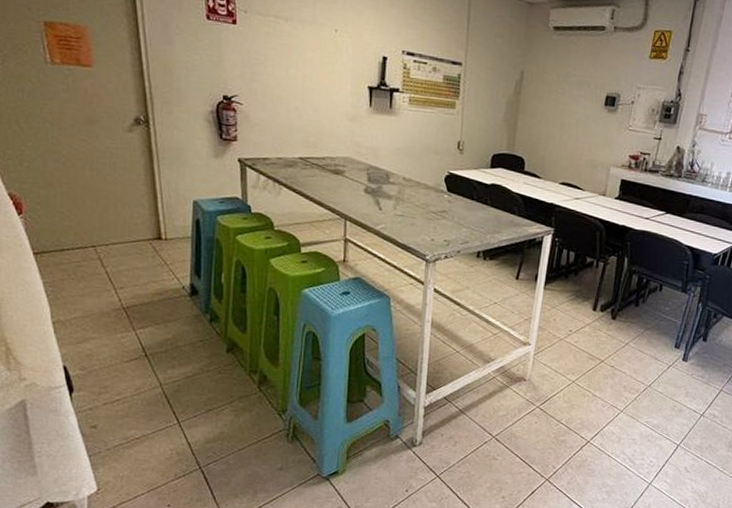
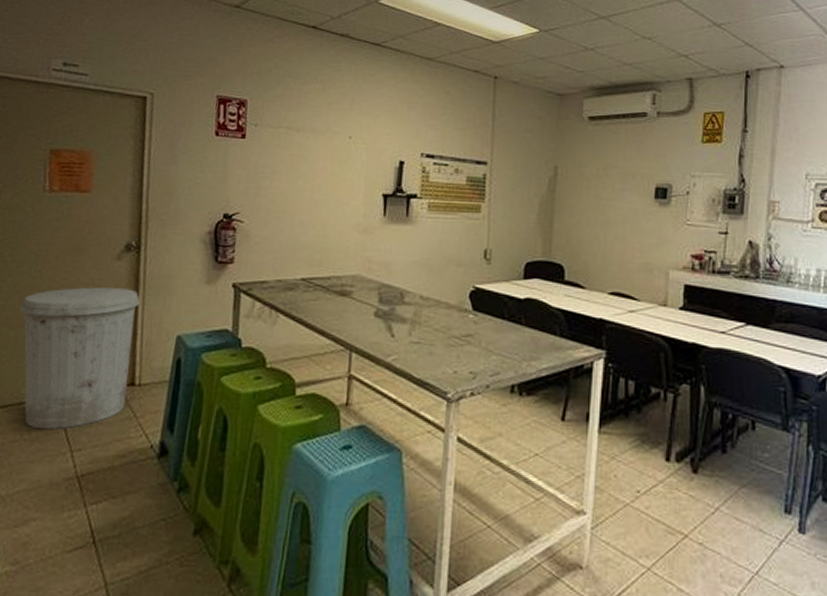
trash can: none [44,154,156,272] -> present [19,287,141,430]

